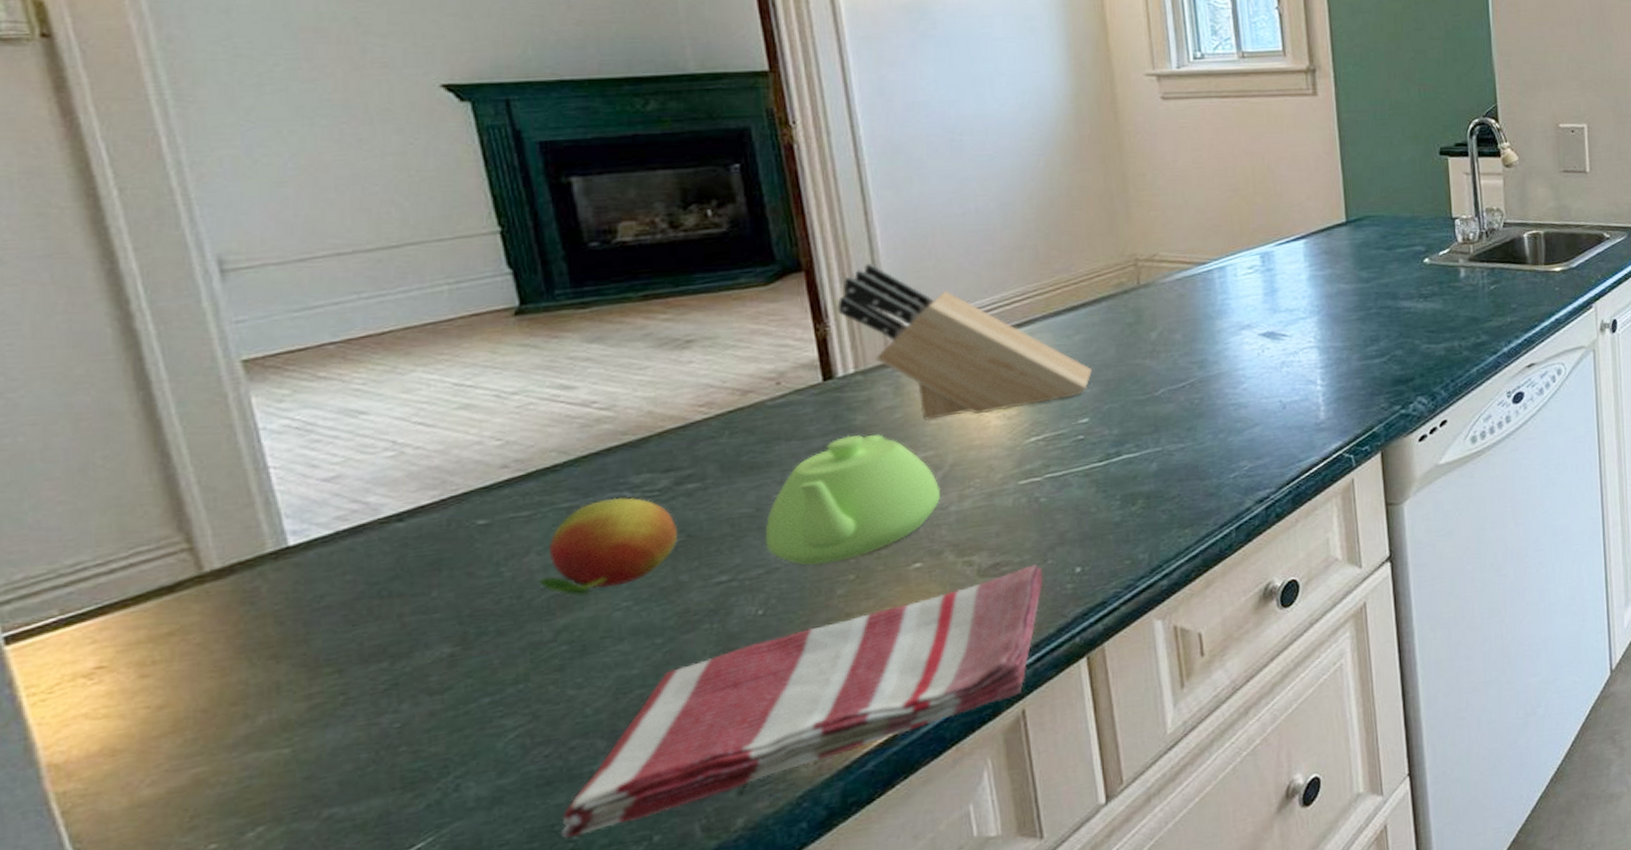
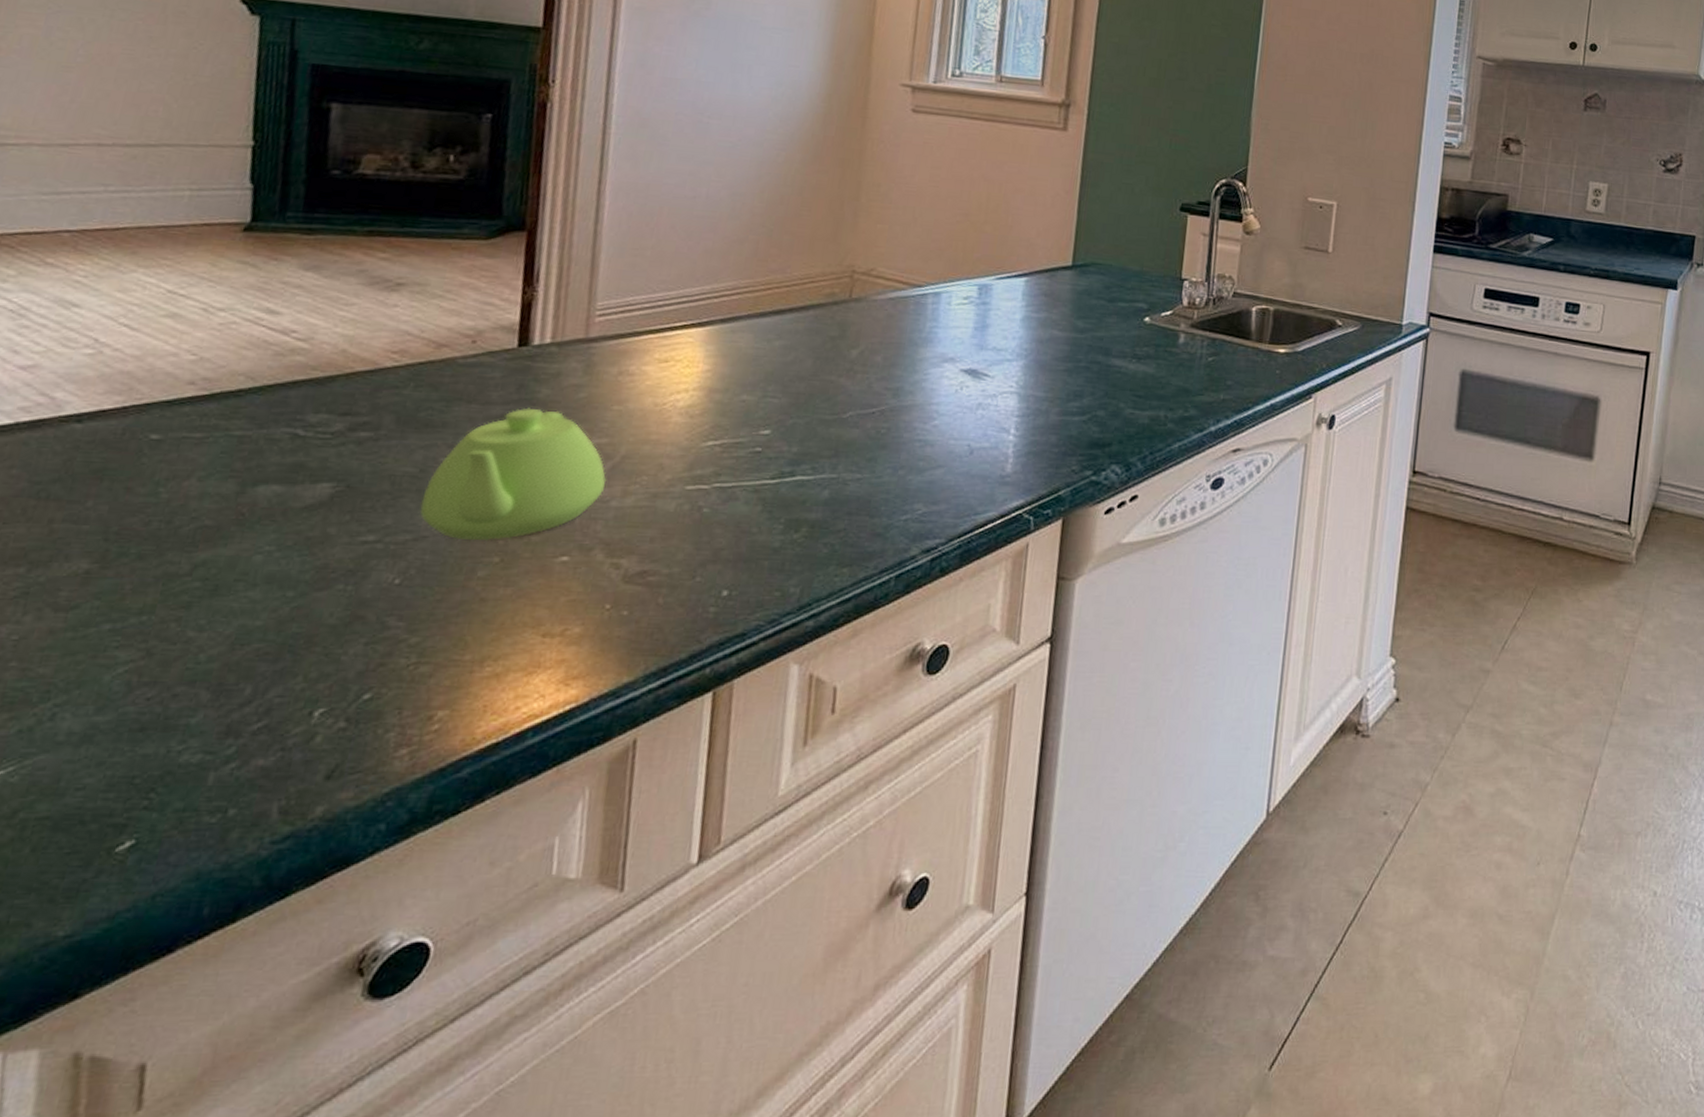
fruit: present [539,497,678,597] -> none [191,433,339,532]
dish towel: present [560,564,1044,838] -> none [138,579,689,795]
knife block: present [837,264,1092,420] -> none [549,233,785,407]

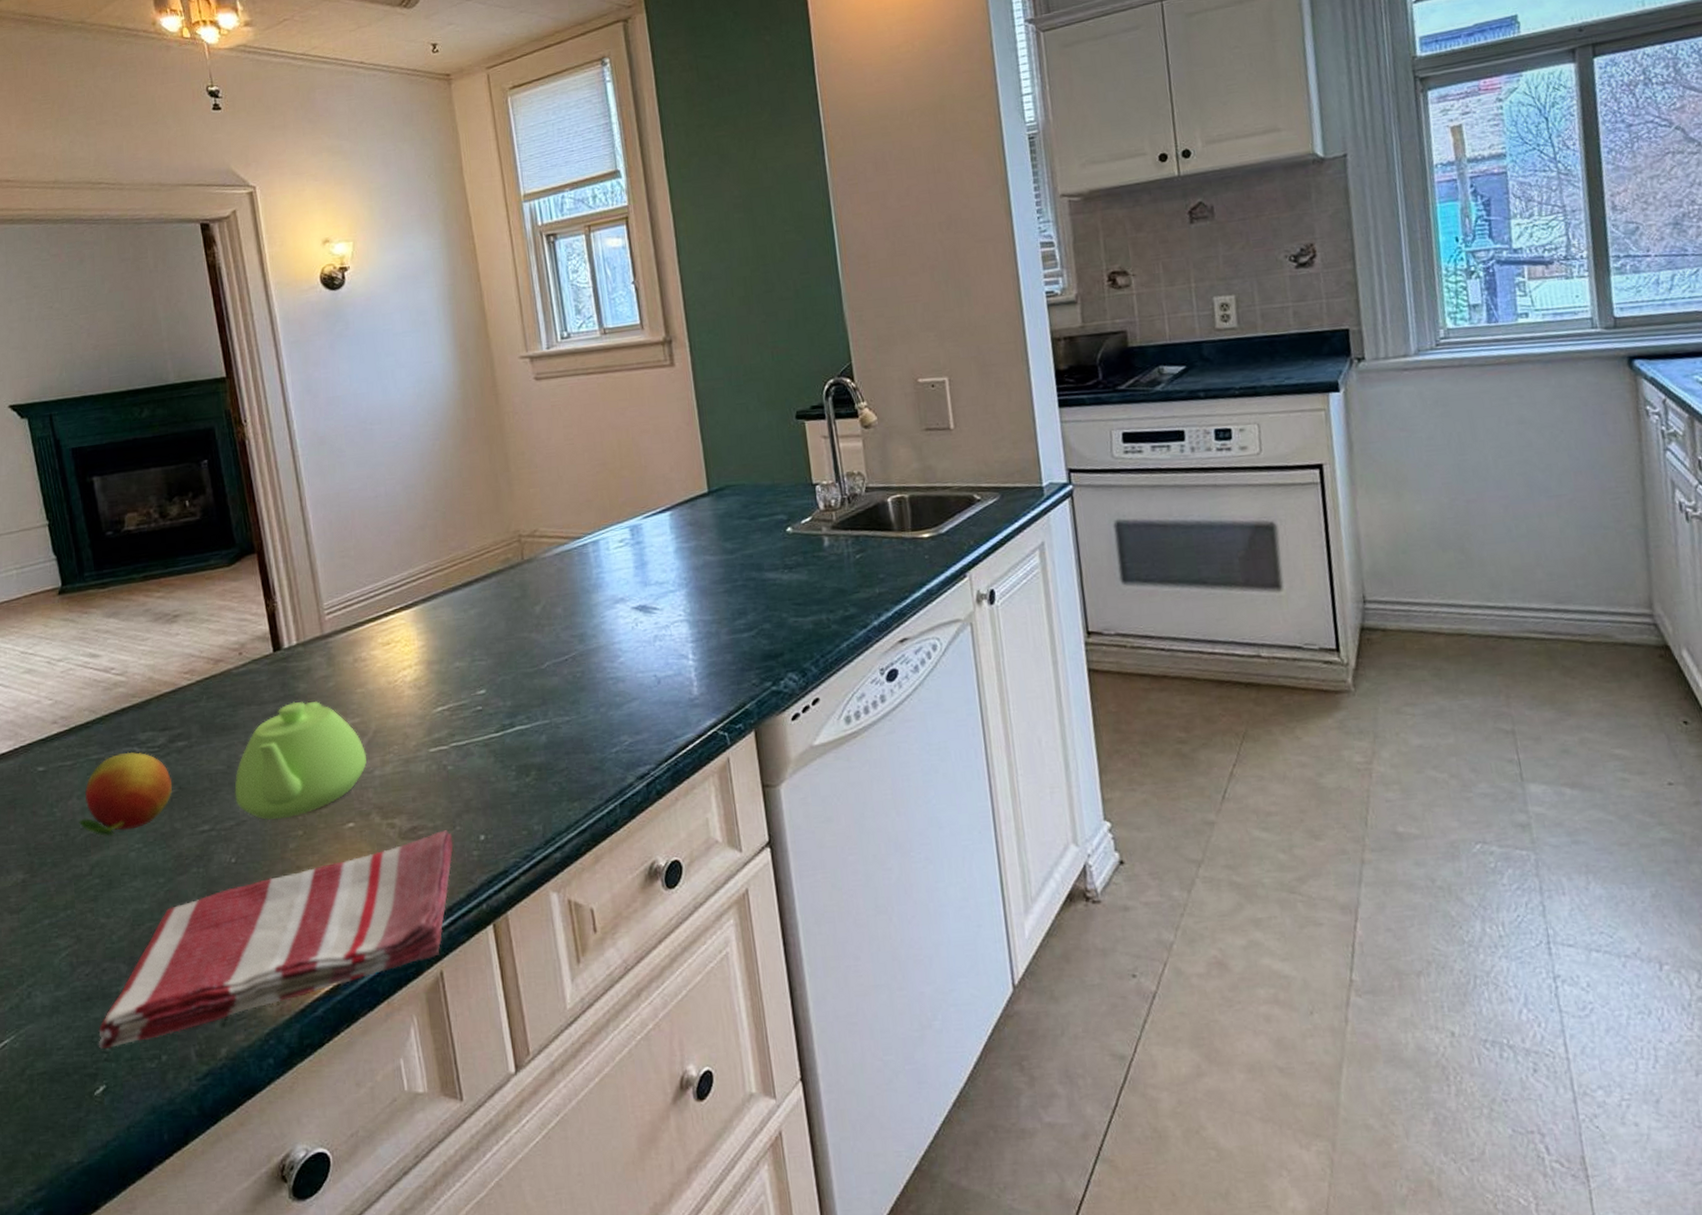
dish towel: none [138,579,689,795] -> present [98,830,454,1049]
fruit: none [191,433,339,532] -> present [79,752,173,837]

